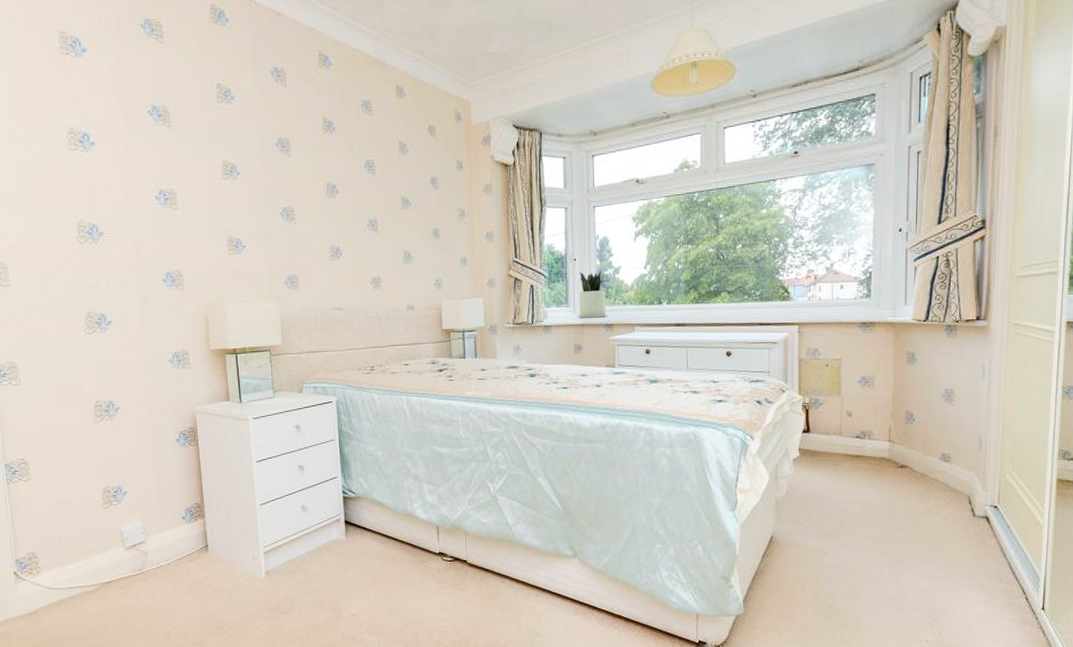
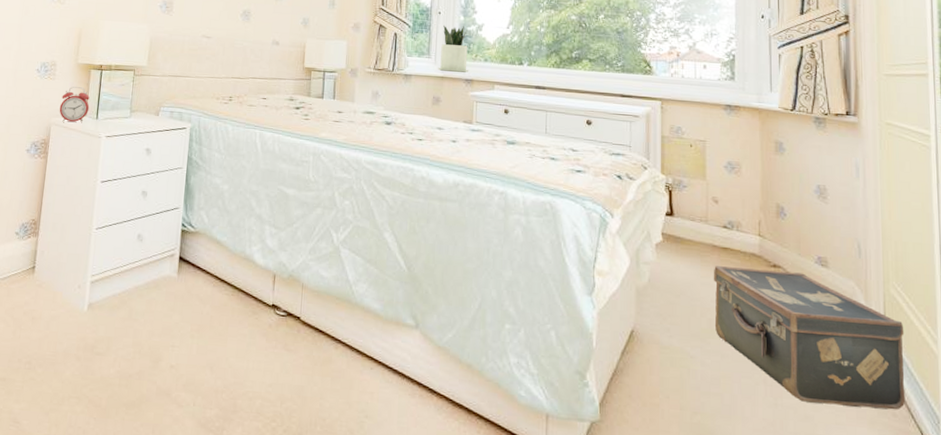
alarm clock: none [200,372,231,409] -> present [59,86,90,123]
suitcase: none [845,470,1015,578] -> present [713,265,906,410]

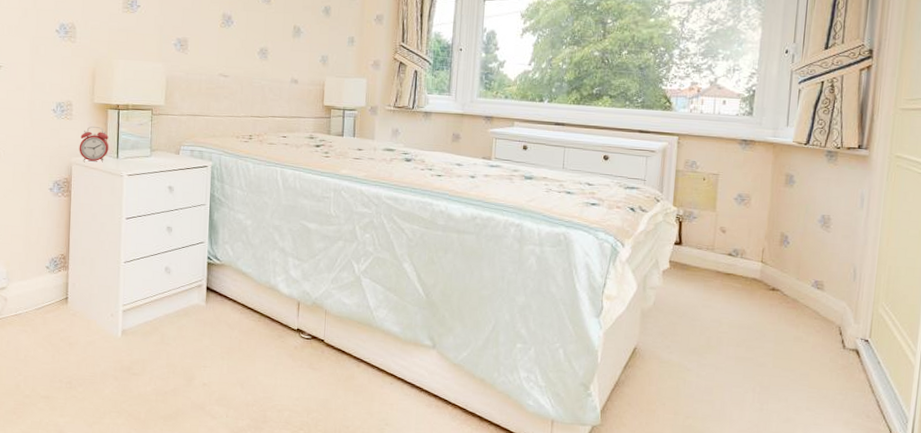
planter: present [438,25,469,74] -> none [458,62,490,111]
suitcase: present [713,265,906,410] -> none [712,289,887,413]

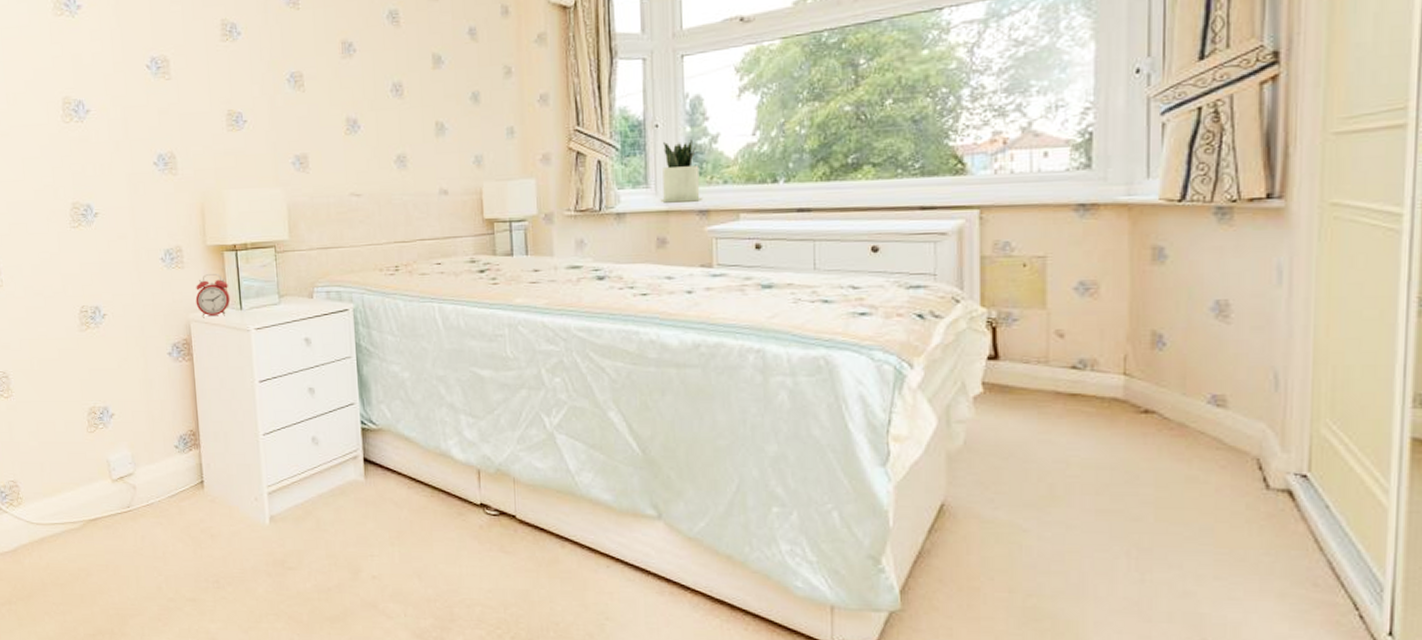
planter: none [458,62,490,111] -> present [660,139,704,204]

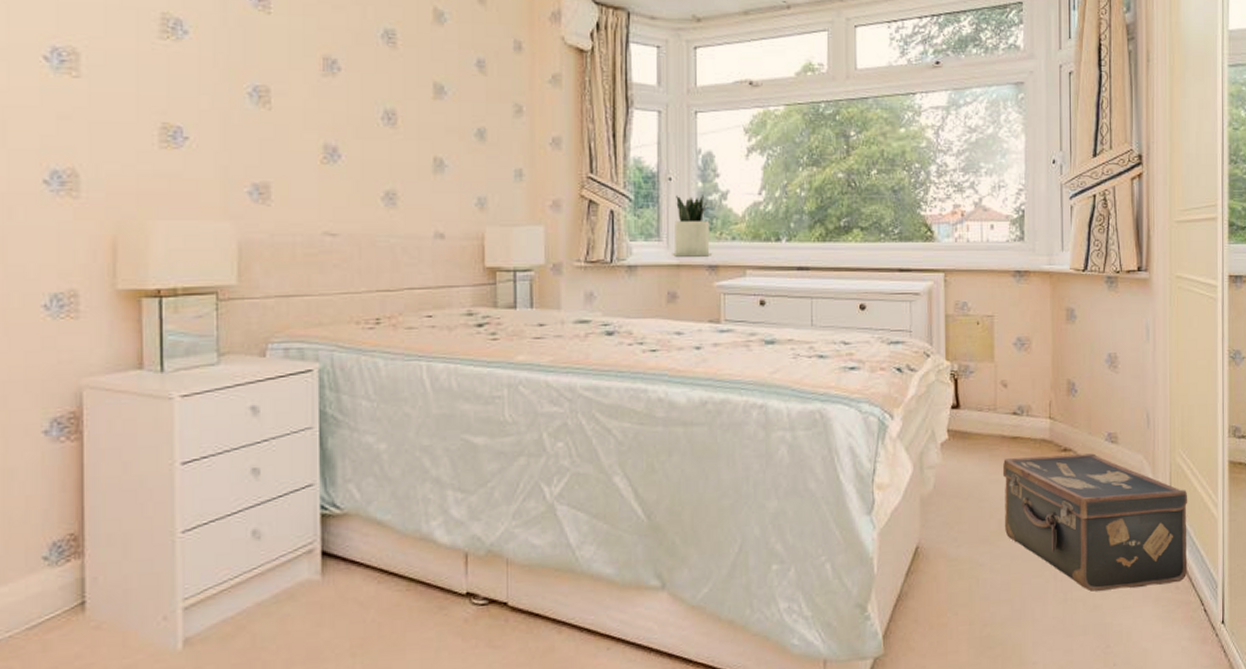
alarm clock: present [195,273,231,317] -> none [93,325,147,382]
suitcase: none [1055,416,1339,579] -> present [1002,453,1188,592]

